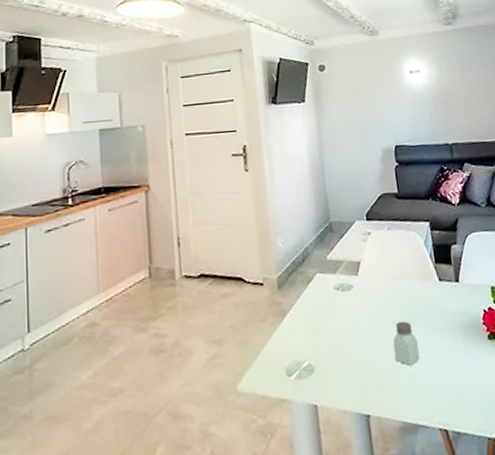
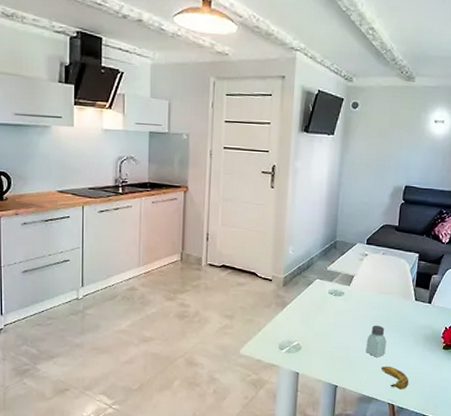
banana: none [419,374,459,407] -> present [381,366,409,390]

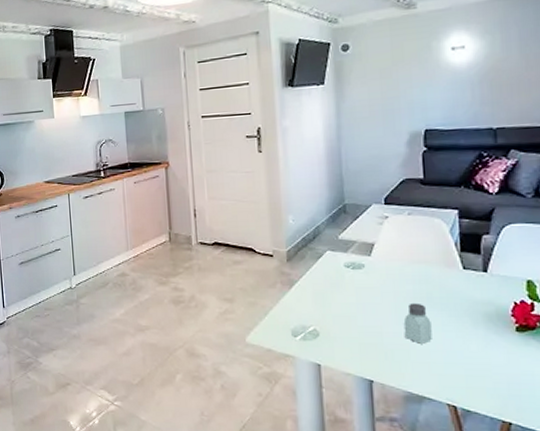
banana: present [381,366,409,390] -> none [430,354,474,387]

